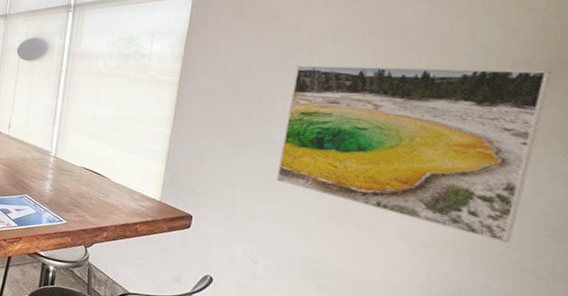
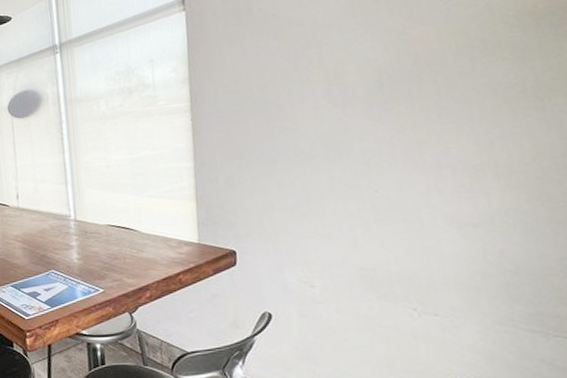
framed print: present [276,65,553,244] -> none [308,17,557,206]

